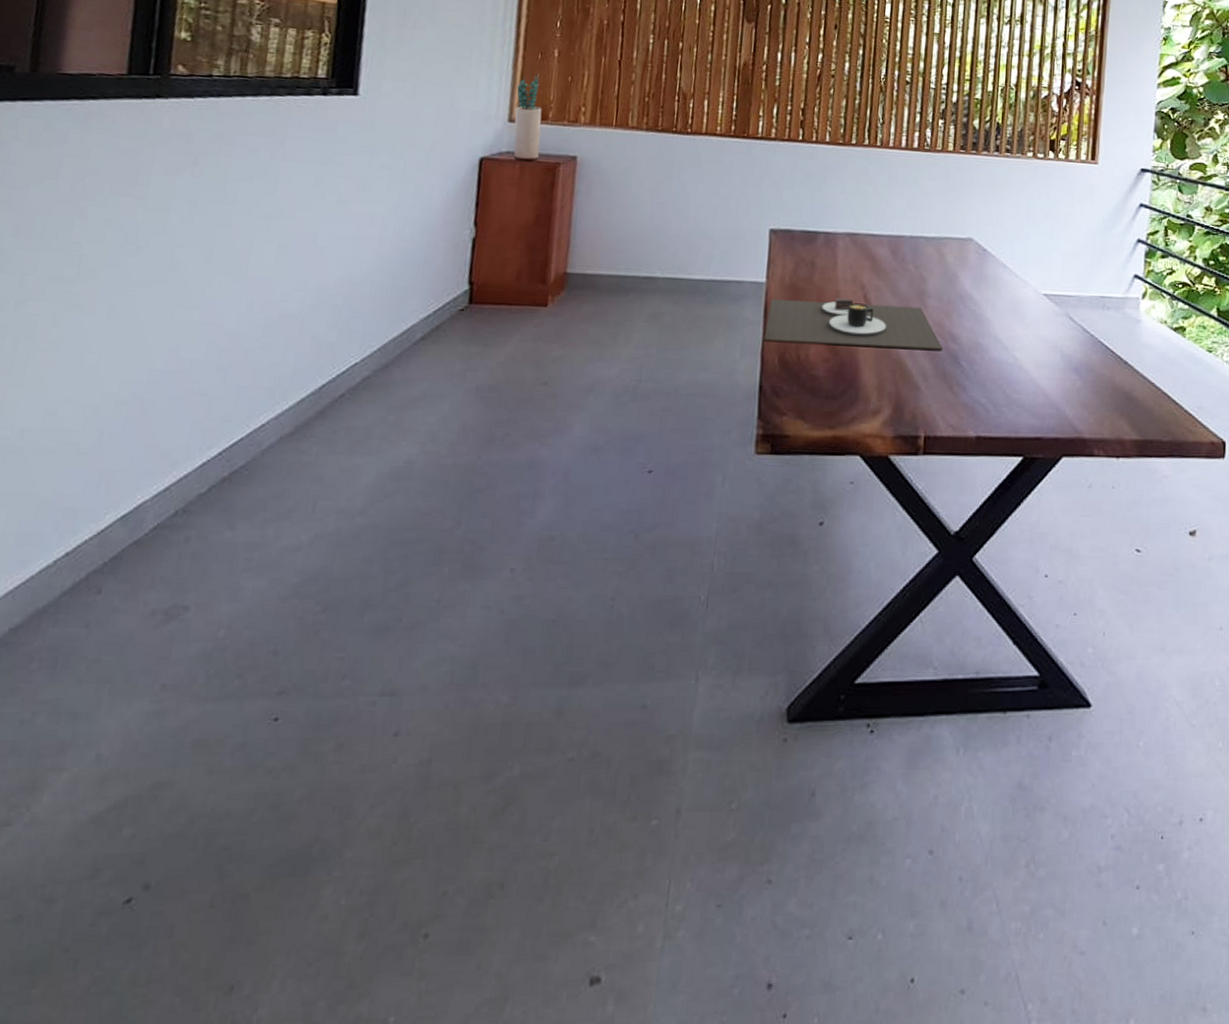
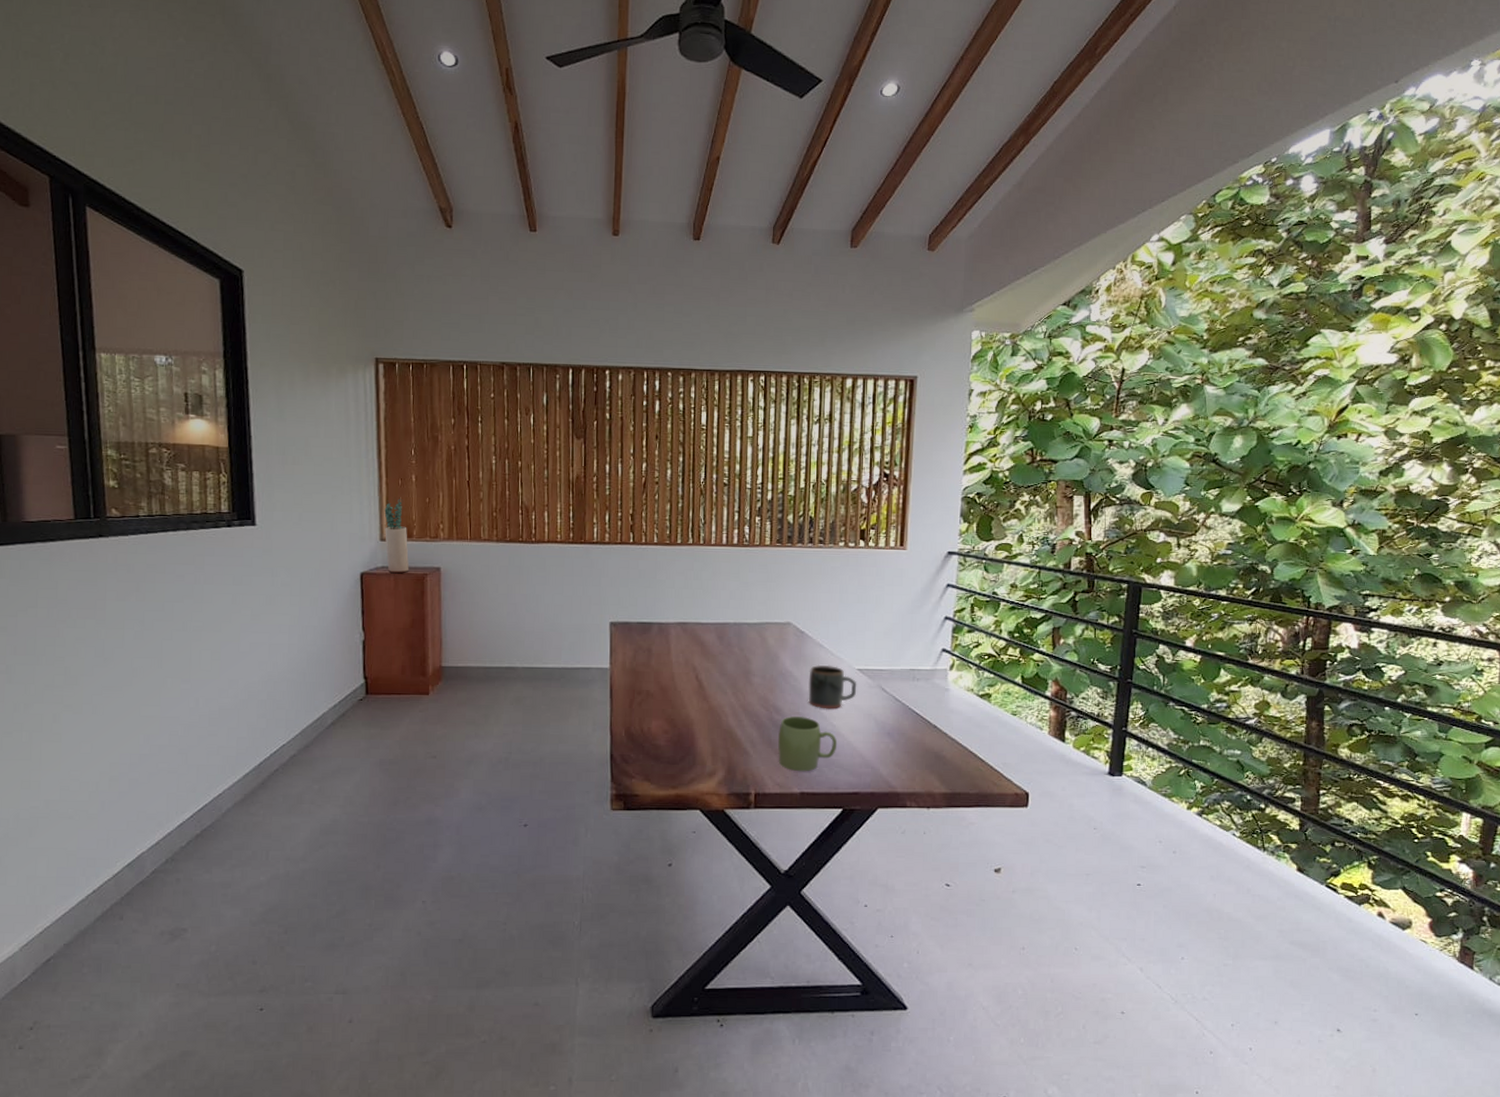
place setting: present [763,298,943,350] -> none [611,679,768,721]
mug: none [952,346,1020,412] -> present [777,716,838,772]
mug: none [988,287,1043,339] -> present [808,664,857,709]

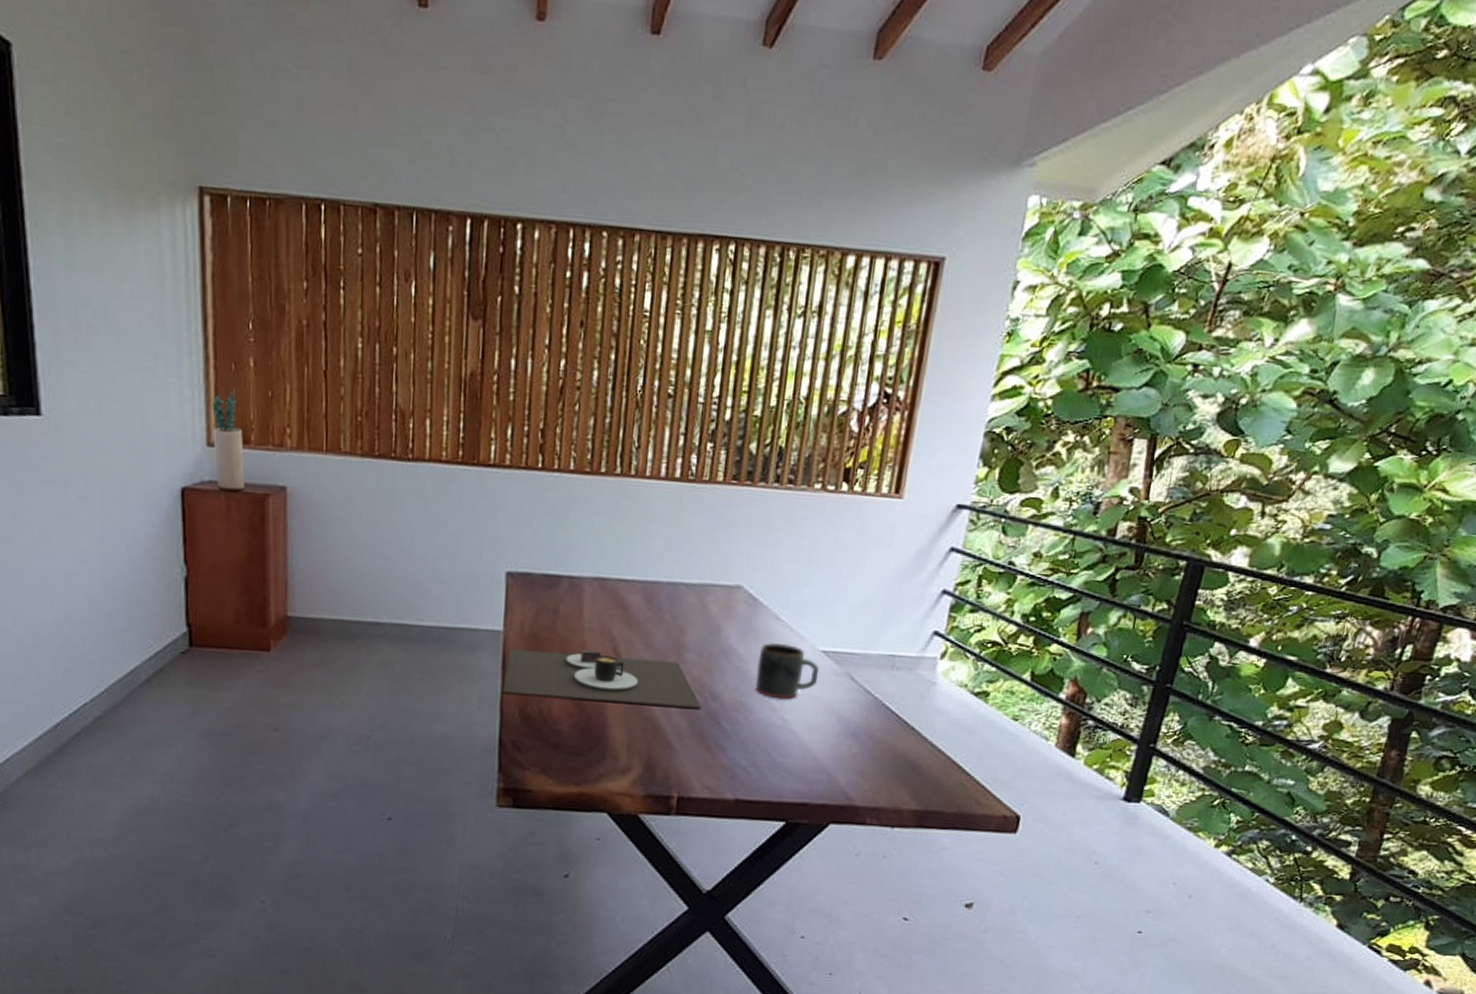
place setting: none [611,679,768,721] -> present [502,648,701,709]
mug: present [777,716,838,772] -> none [710,705,787,775]

